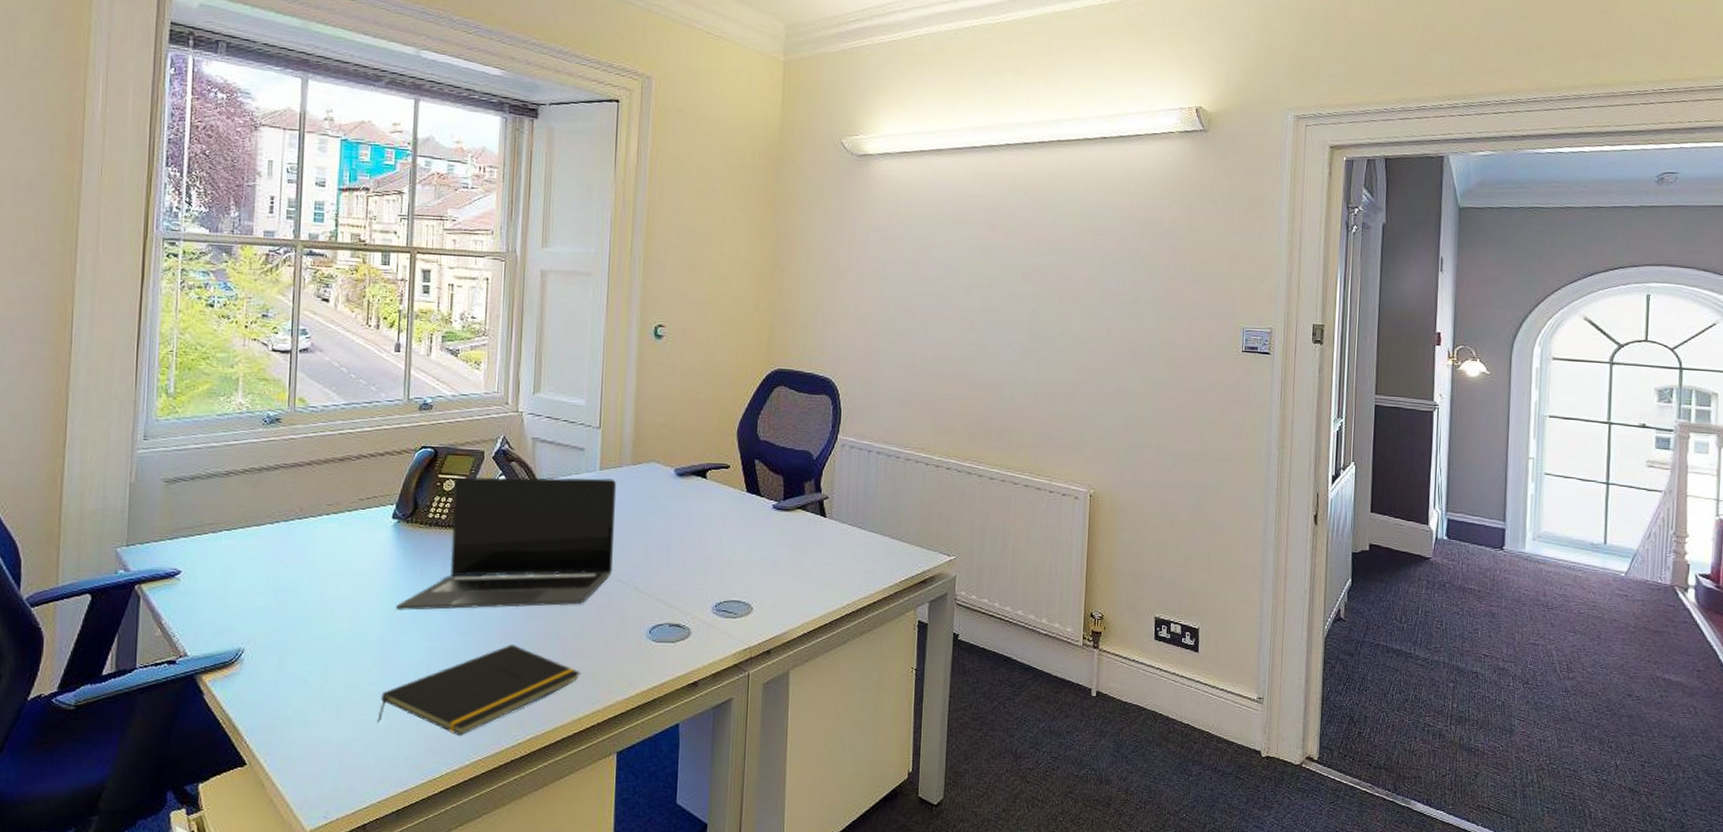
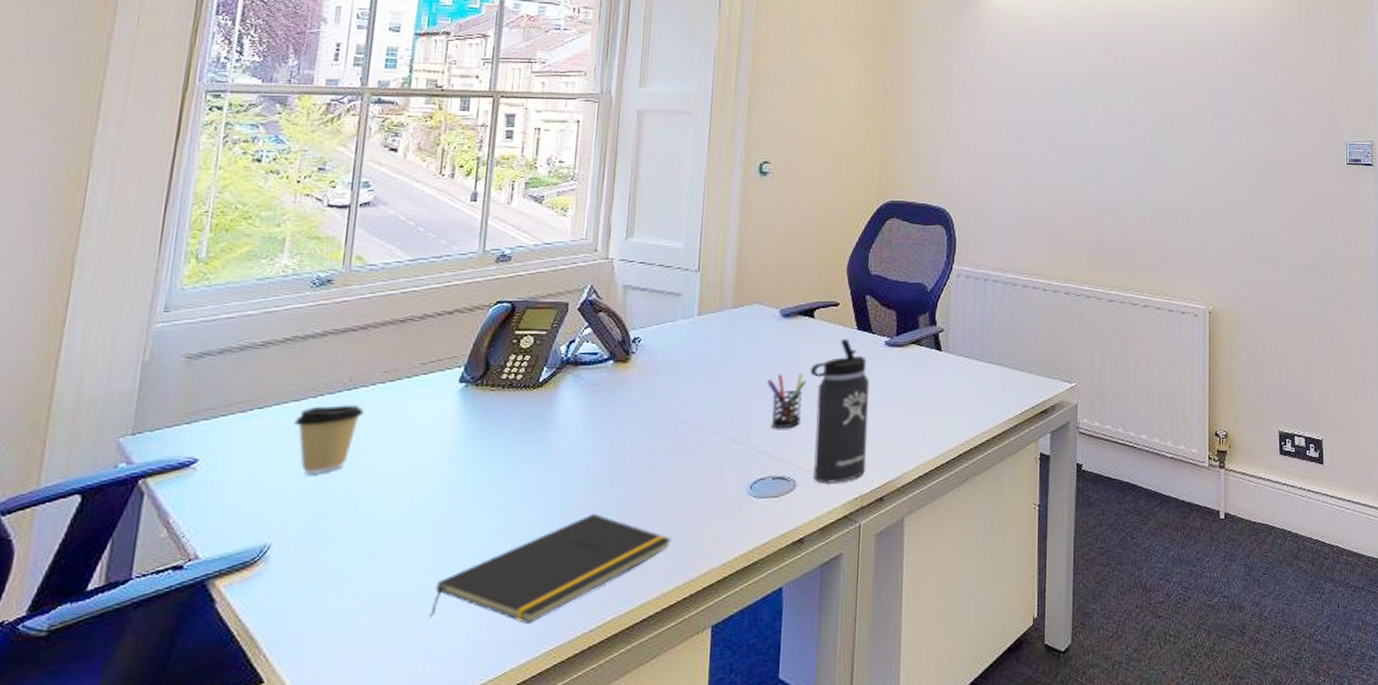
coffee cup: none [255,532,314,591] -> present [293,404,364,474]
laptop: present [395,476,616,611] -> none [458,324,716,486]
pen holder: none [664,529,700,581] -> present [767,373,807,429]
thermos bottle: none [703,500,759,634] -> present [810,339,870,484]

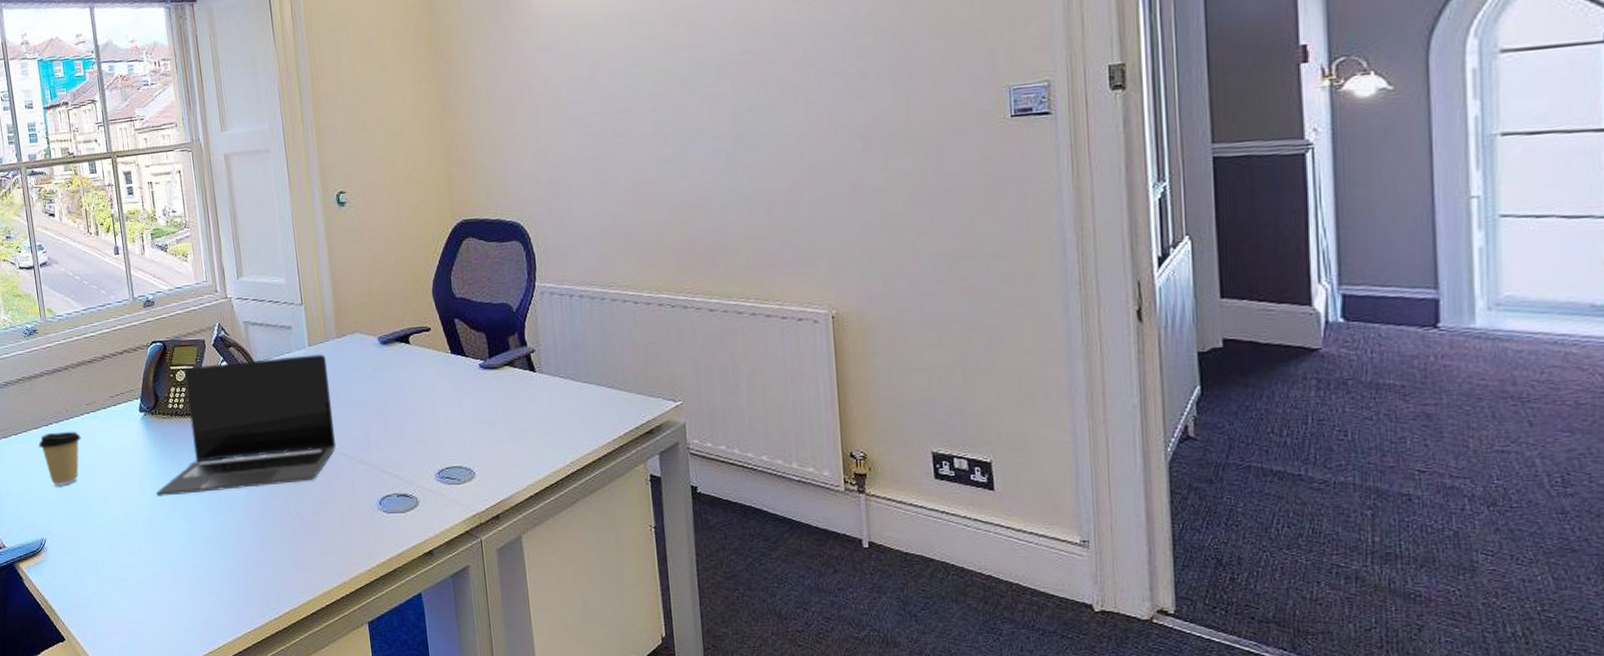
notepad: present [430,514,672,625] -> none [158,523,323,611]
laptop: none [458,324,716,486] -> present [156,354,336,498]
pen holder: present [767,373,807,429] -> none [378,398,413,450]
thermos bottle: present [810,339,870,484] -> none [414,363,479,501]

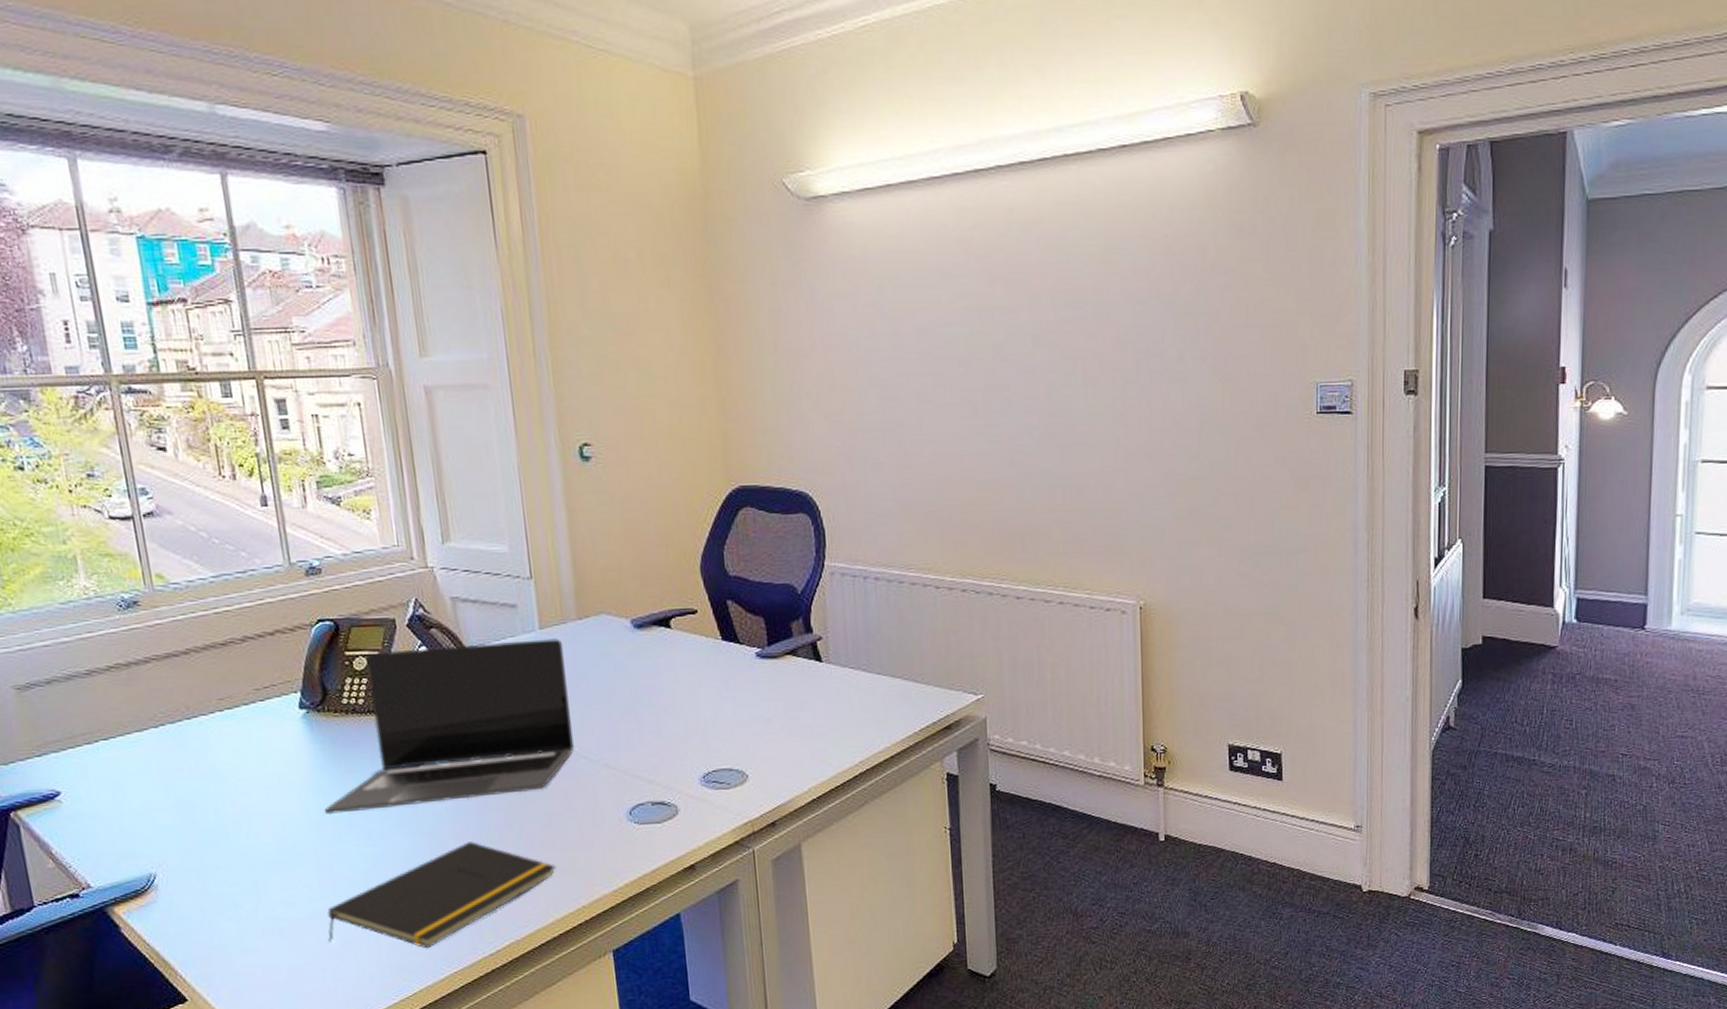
coffee cup: present [38,431,81,486] -> none [142,734,211,805]
notepad: none [158,523,323,611] -> present [326,842,556,949]

